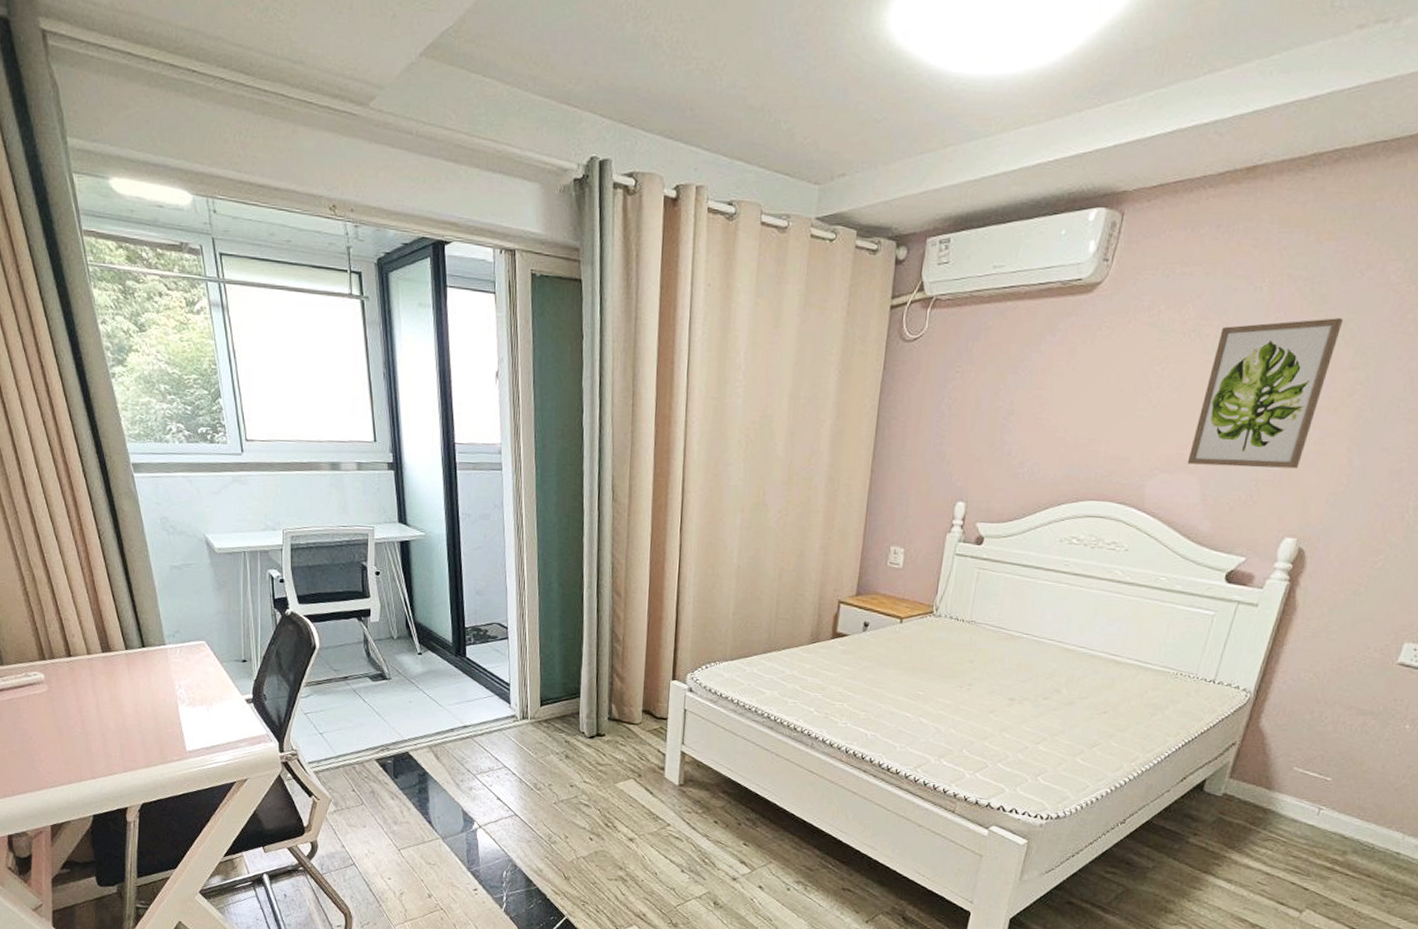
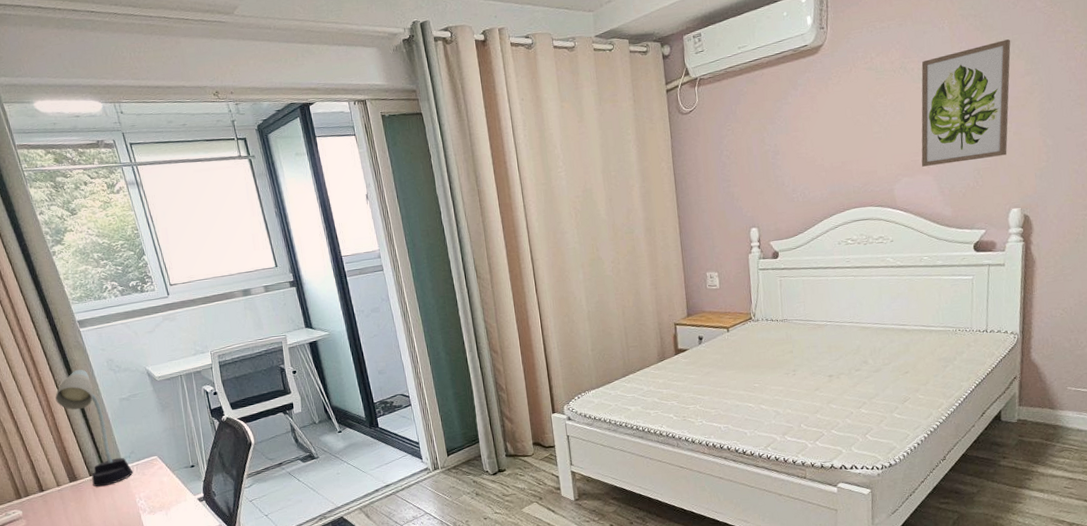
desk lamp: none [96,521,176,665] -> present [55,369,133,487]

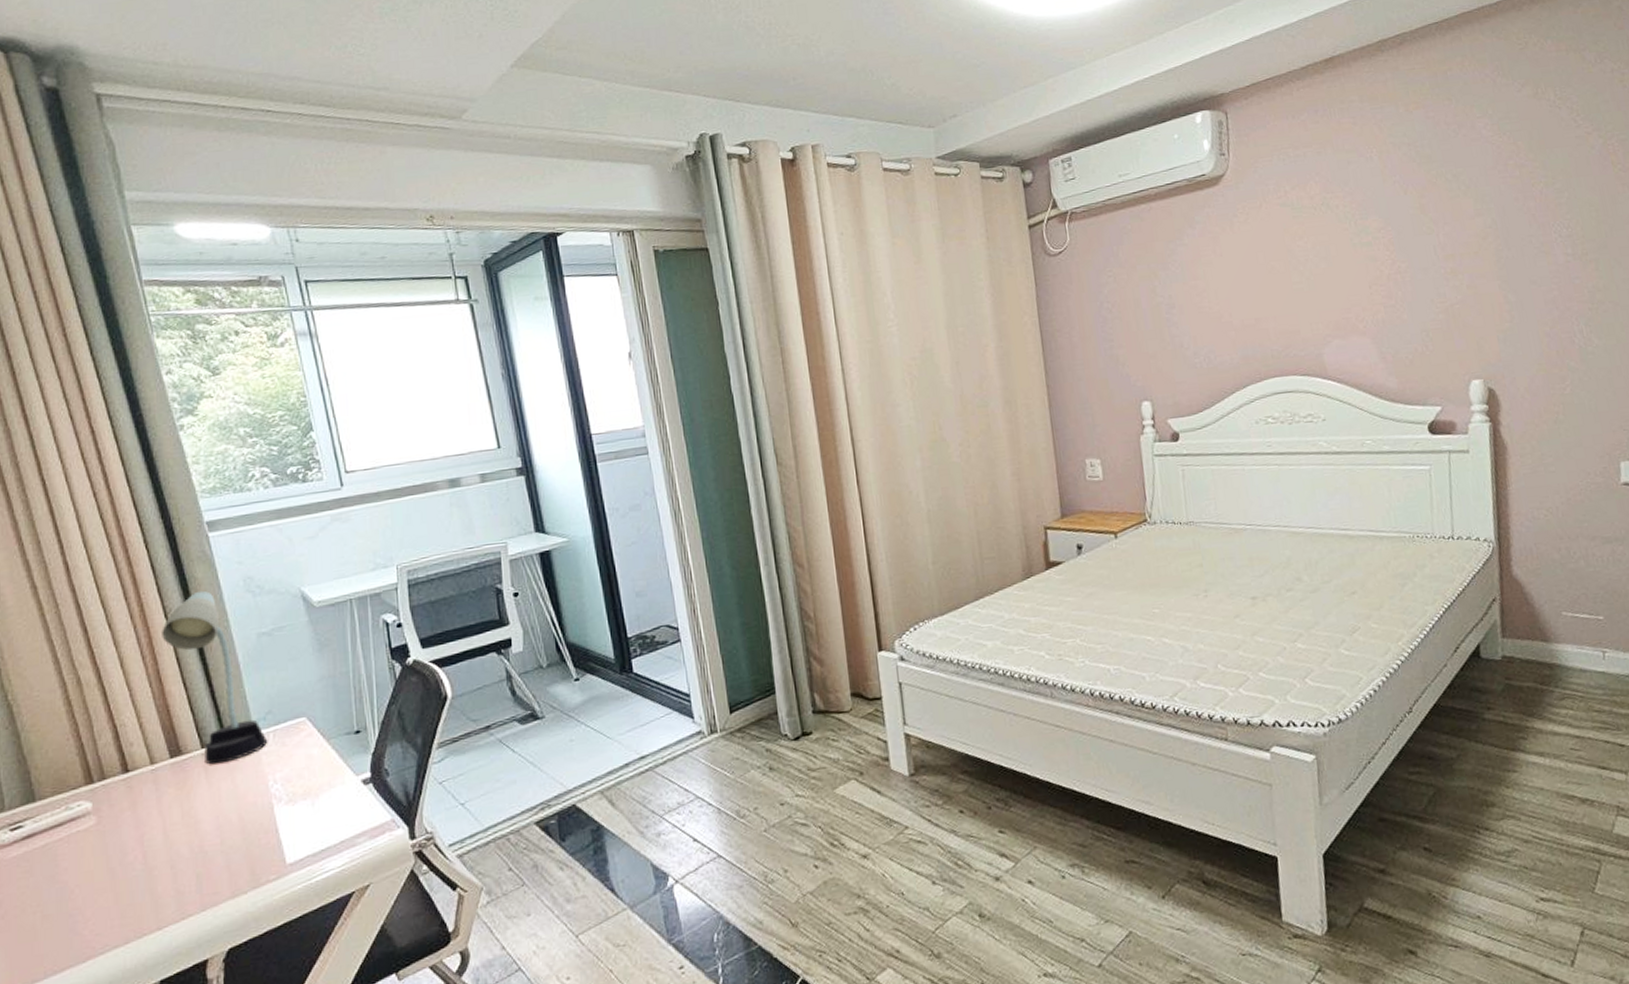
wall art: present [921,39,1011,167] -> none [1347,173,1461,326]

